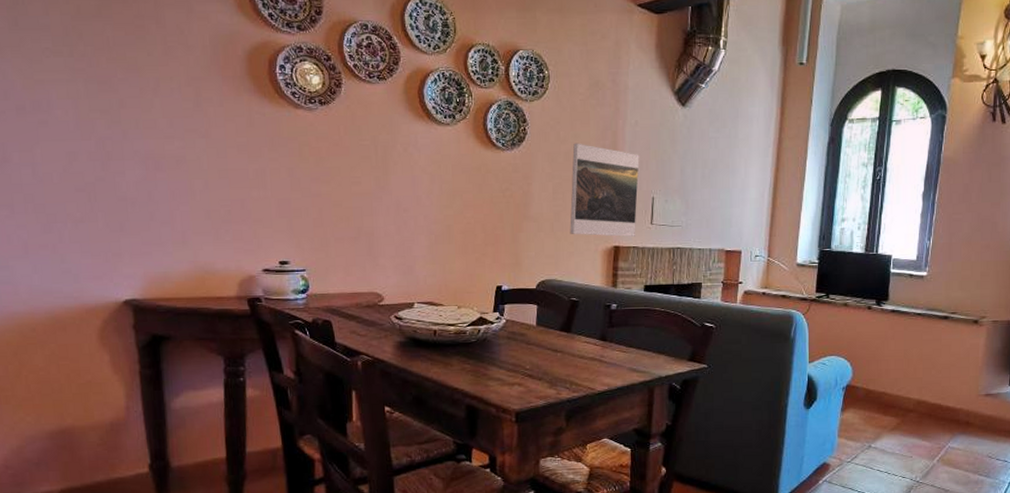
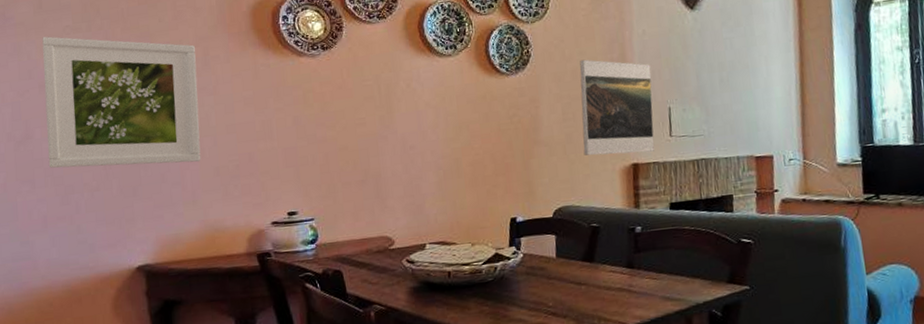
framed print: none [19,57,192,204] -> present [42,36,201,168]

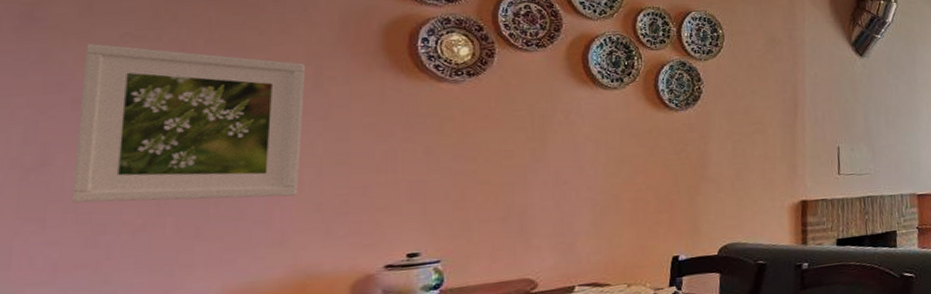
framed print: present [580,59,655,156] -> none [751,98,824,193]

